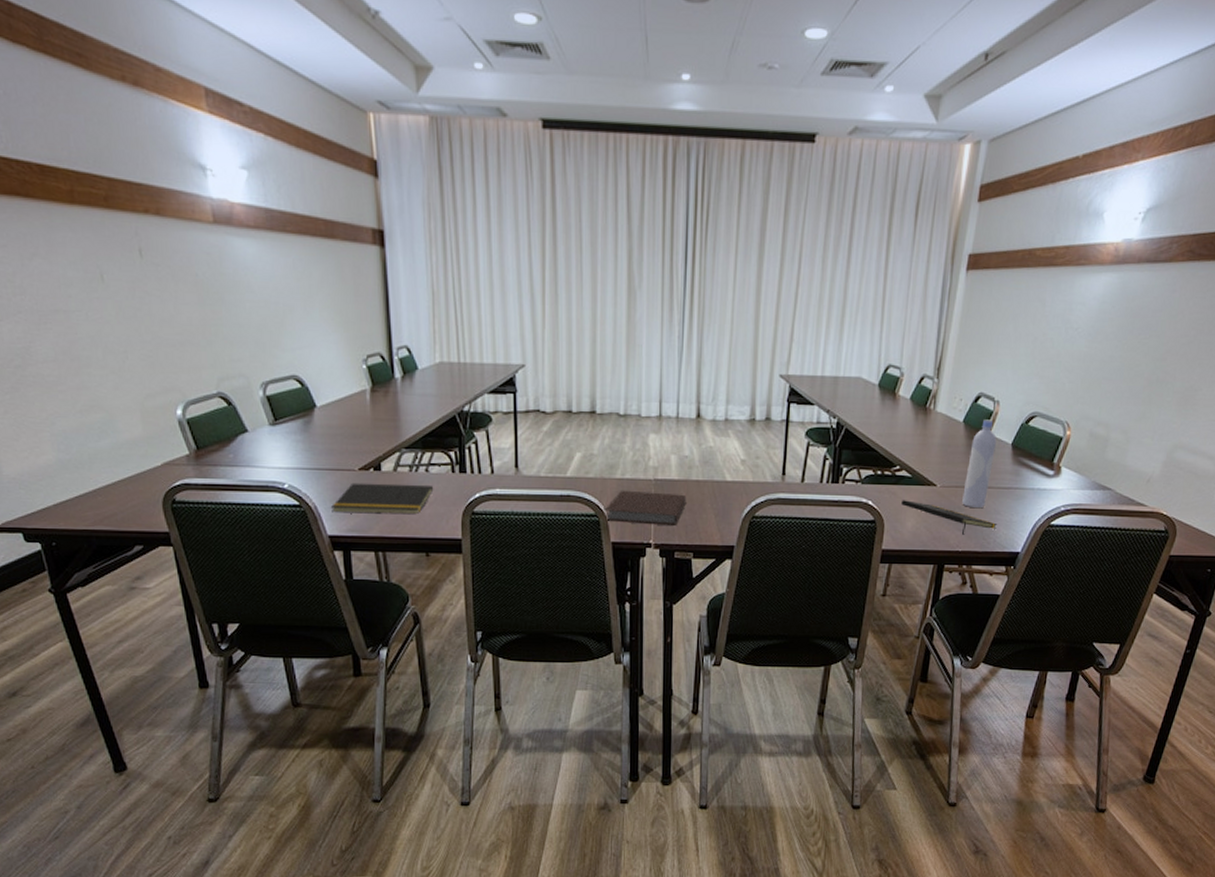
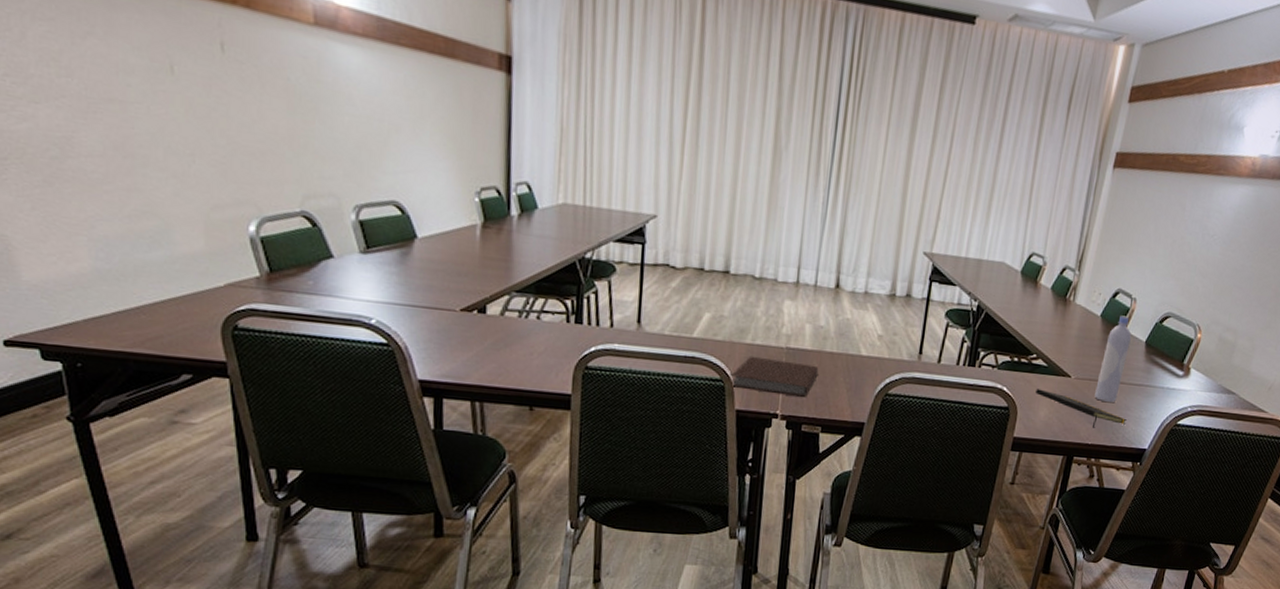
notepad: present [331,482,434,514] -> none [425,324,545,364]

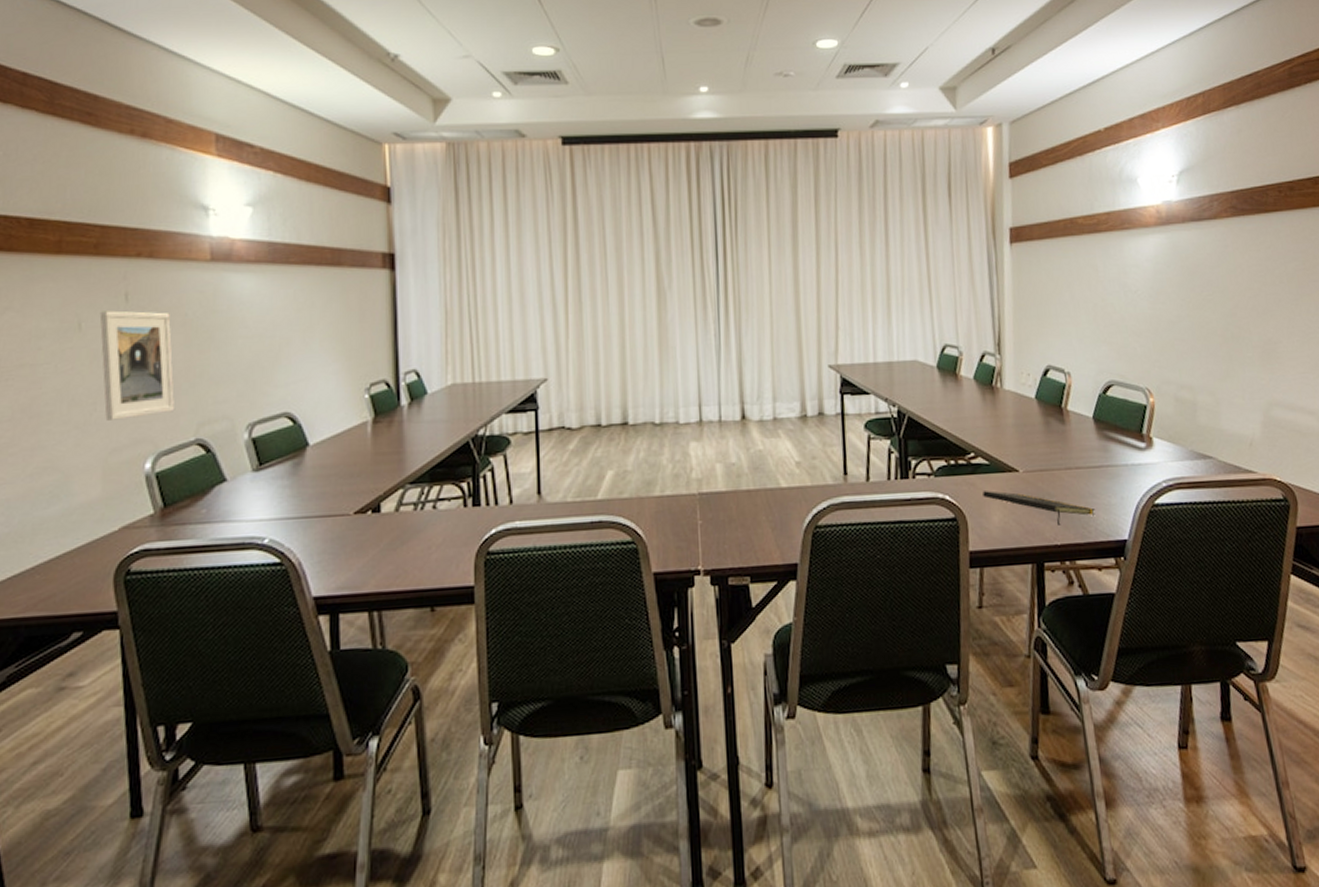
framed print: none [193,57,279,179] -> present [99,310,175,421]
notebook: present [730,355,819,397] -> none [642,507,738,548]
bottle: present [1094,315,1132,402] -> none [1049,393,1078,493]

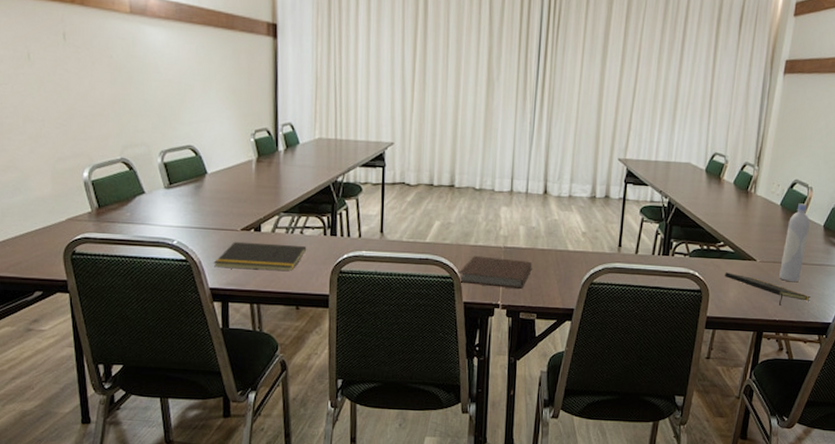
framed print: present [99,310,175,421] -> none [44,46,105,136]
notepad: none [319,524,442,568] -> present [214,241,307,271]
notebook: none [642,507,738,548] -> present [458,255,532,289]
bottle: none [1049,393,1078,493] -> present [779,203,810,282]

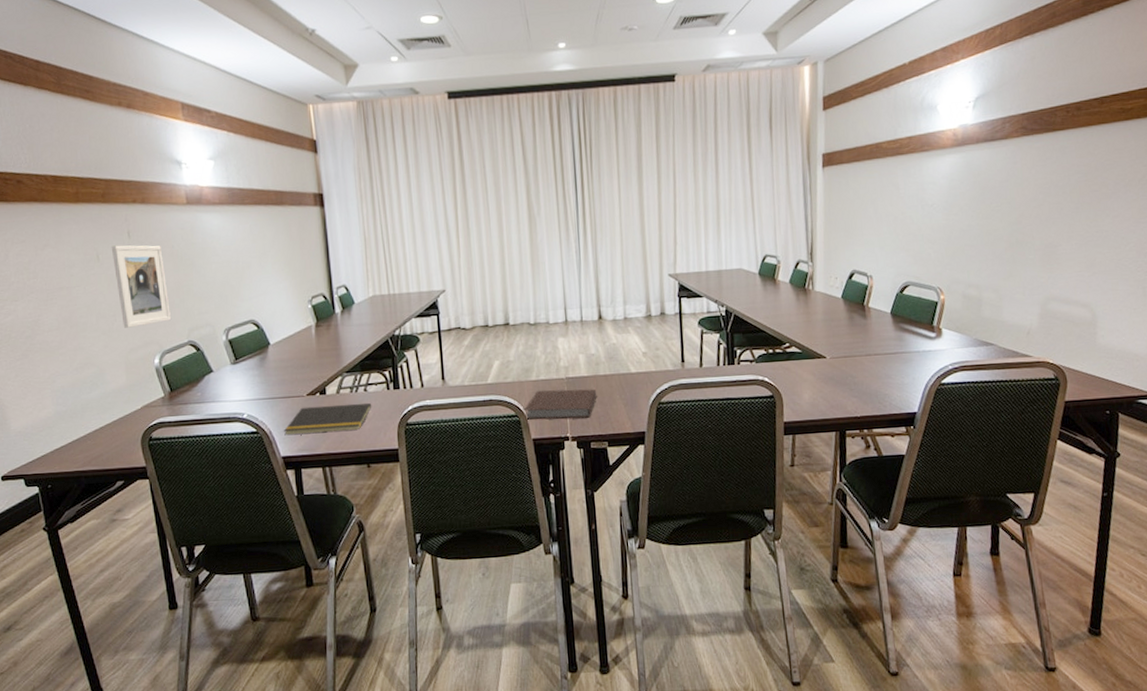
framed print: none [44,46,105,136] -> present [111,245,172,328]
notepad: present [725,272,810,306] -> none [796,373,890,401]
bottle: present [779,203,810,282] -> none [852,293,877,375]

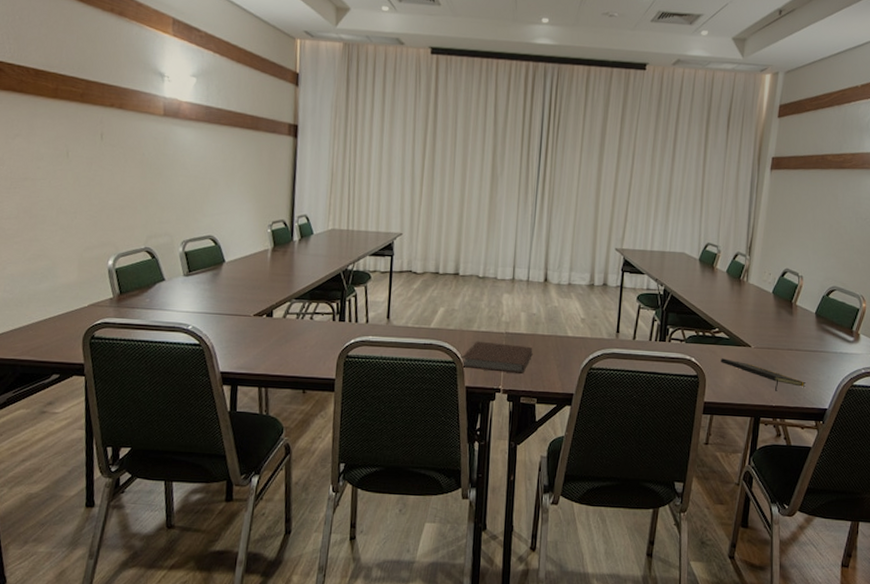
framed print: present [111,245,172,328] -> none [82,145,132,227]
notepad: present [284,403,372,436] -> none [226,326,316,355]
notepad: none [796,373,890,401] -> present [721,358,806,391]

